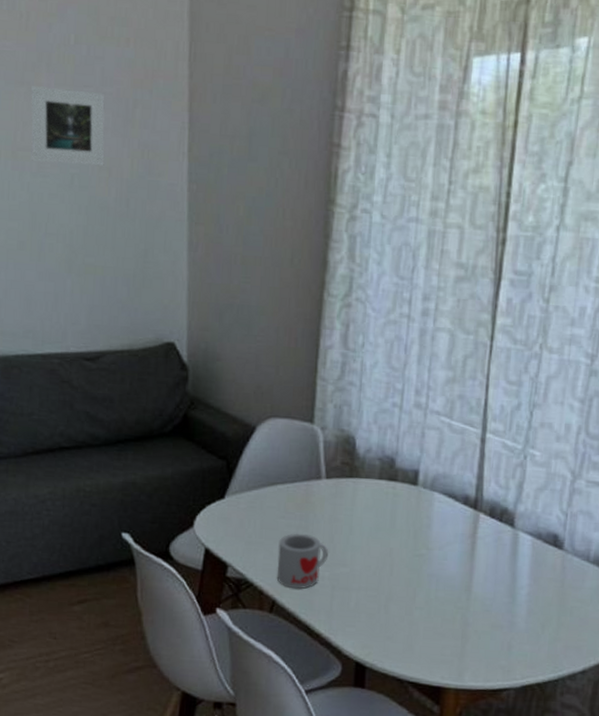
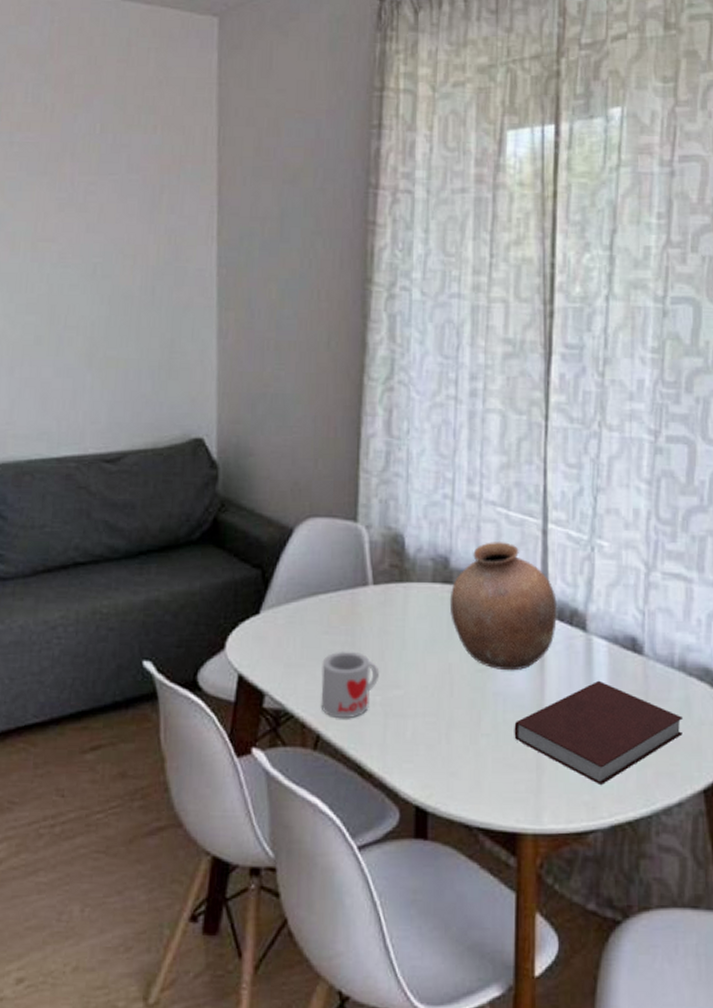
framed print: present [30,86,106,165] -> none [52,176,131,253]
pottery: none [393,446,490,558] -> present [449,540,558,671]
notebook: none [444,568,594,654] -> present [514,680,684,786]

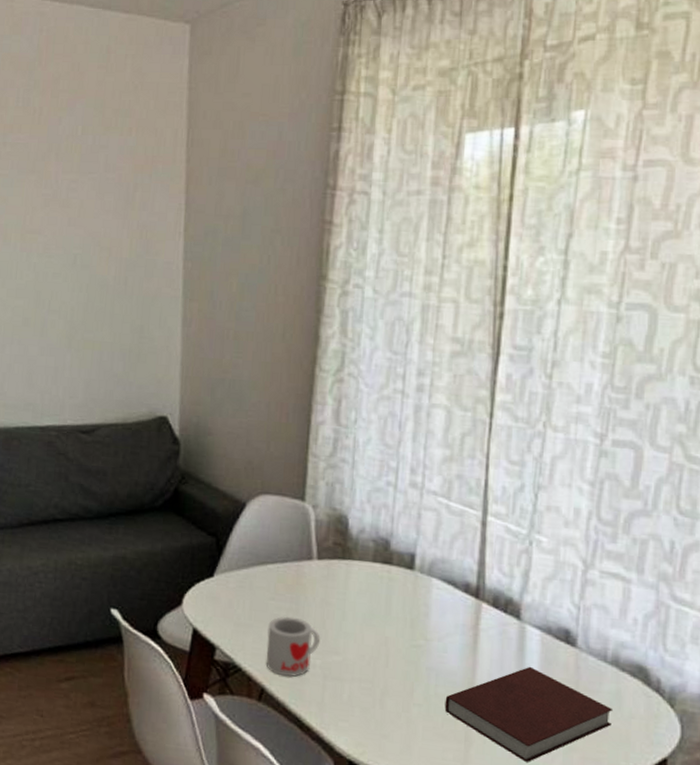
pottery: present [449,540,558,671] -> none [388,528,493,650]

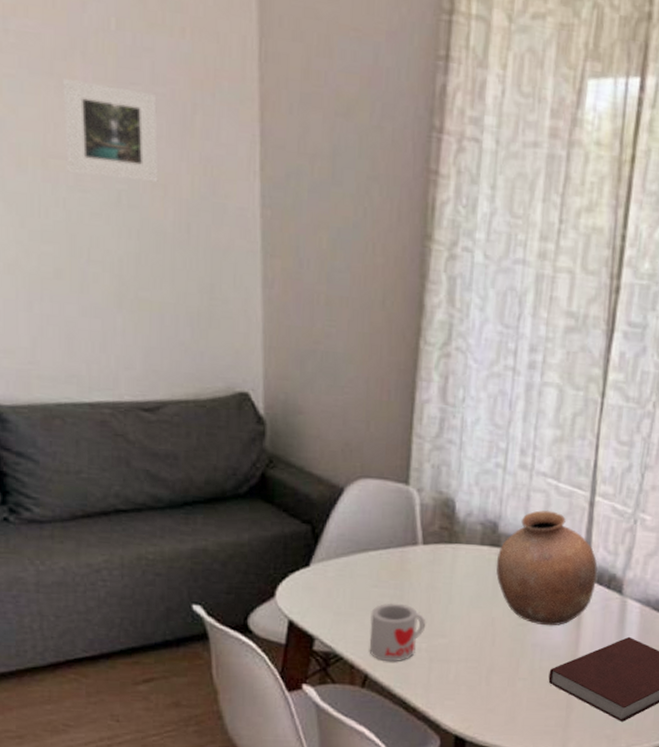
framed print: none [38,174,108,246] -> present [62,78,159,182]
pottery: none [388,528,493,650] -> present [496,510,598,626]

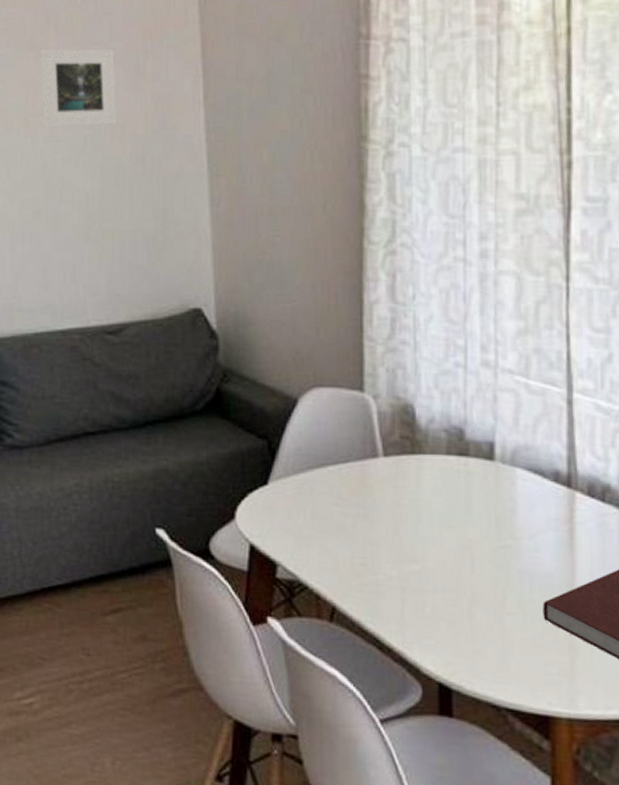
mug: present [369,602,426,662] -> none [334,523,395,592]
pottery: present [496,510,598,626] -> none [466,411,588,549]

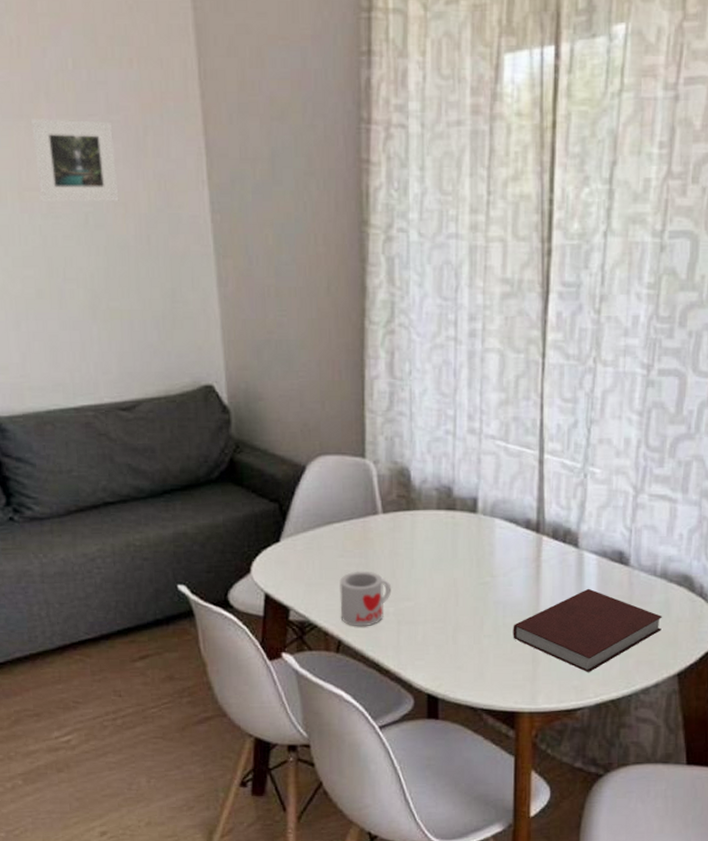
mug: none [334,523,395,592] -> present [339,571,392,627]

